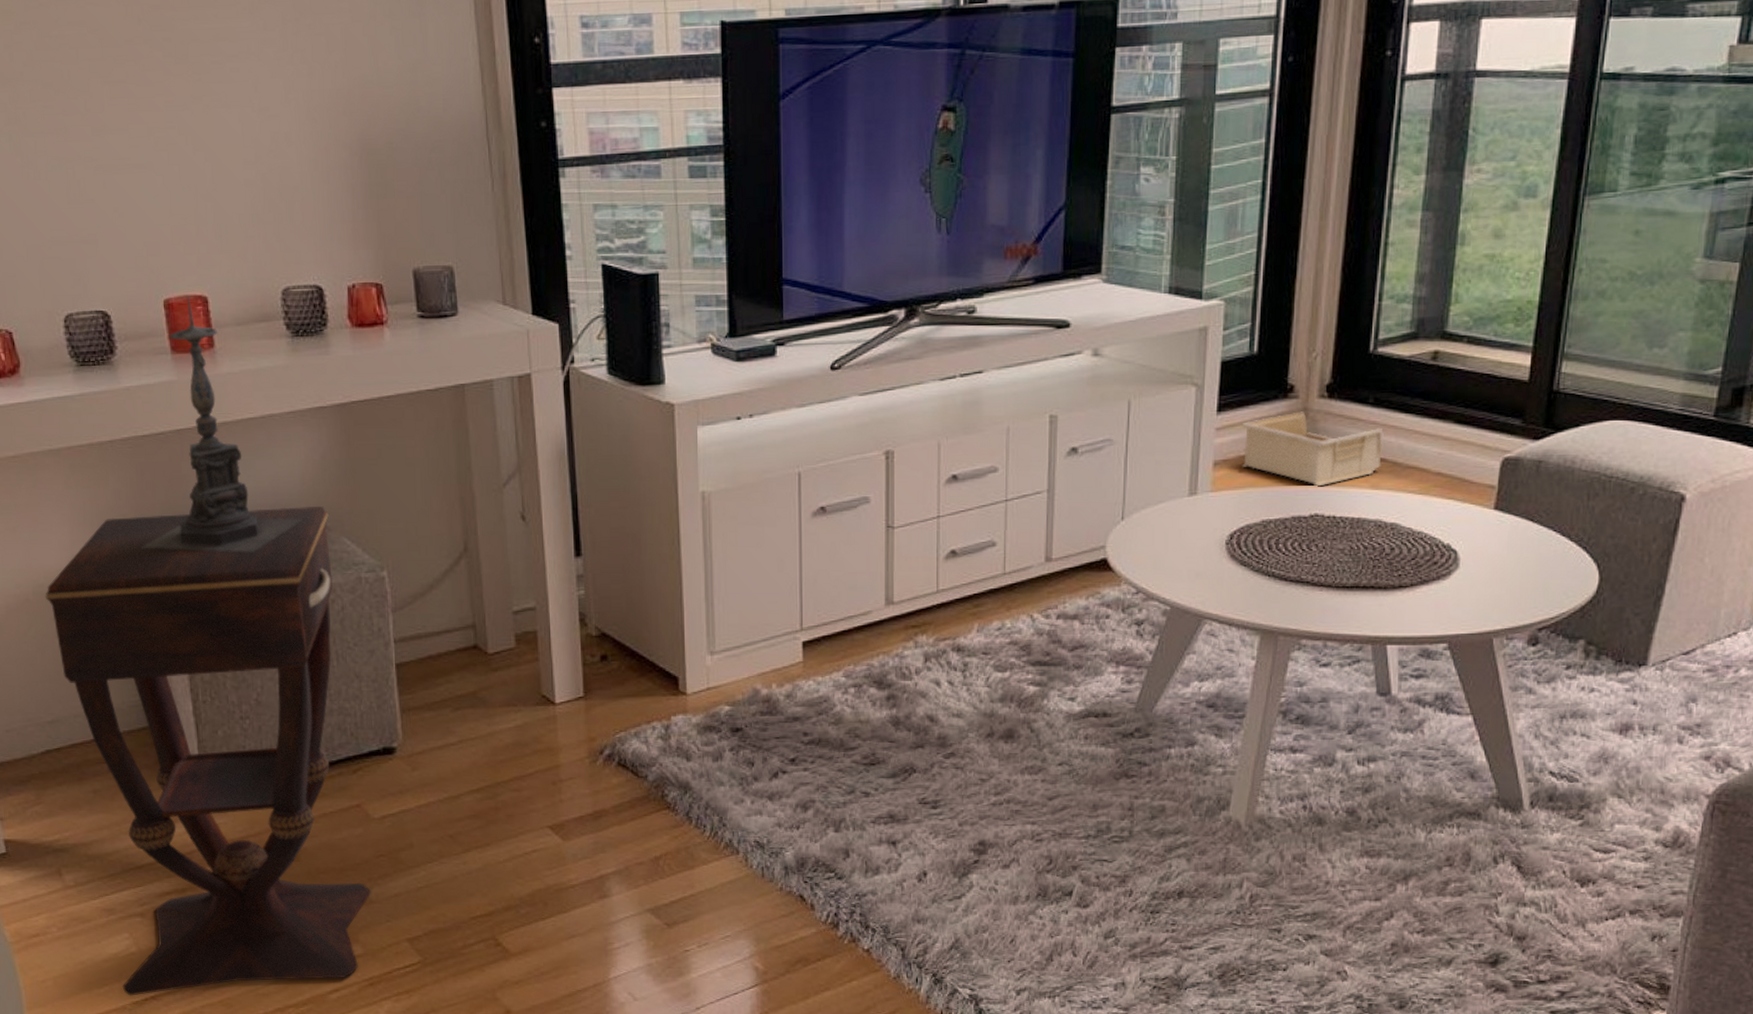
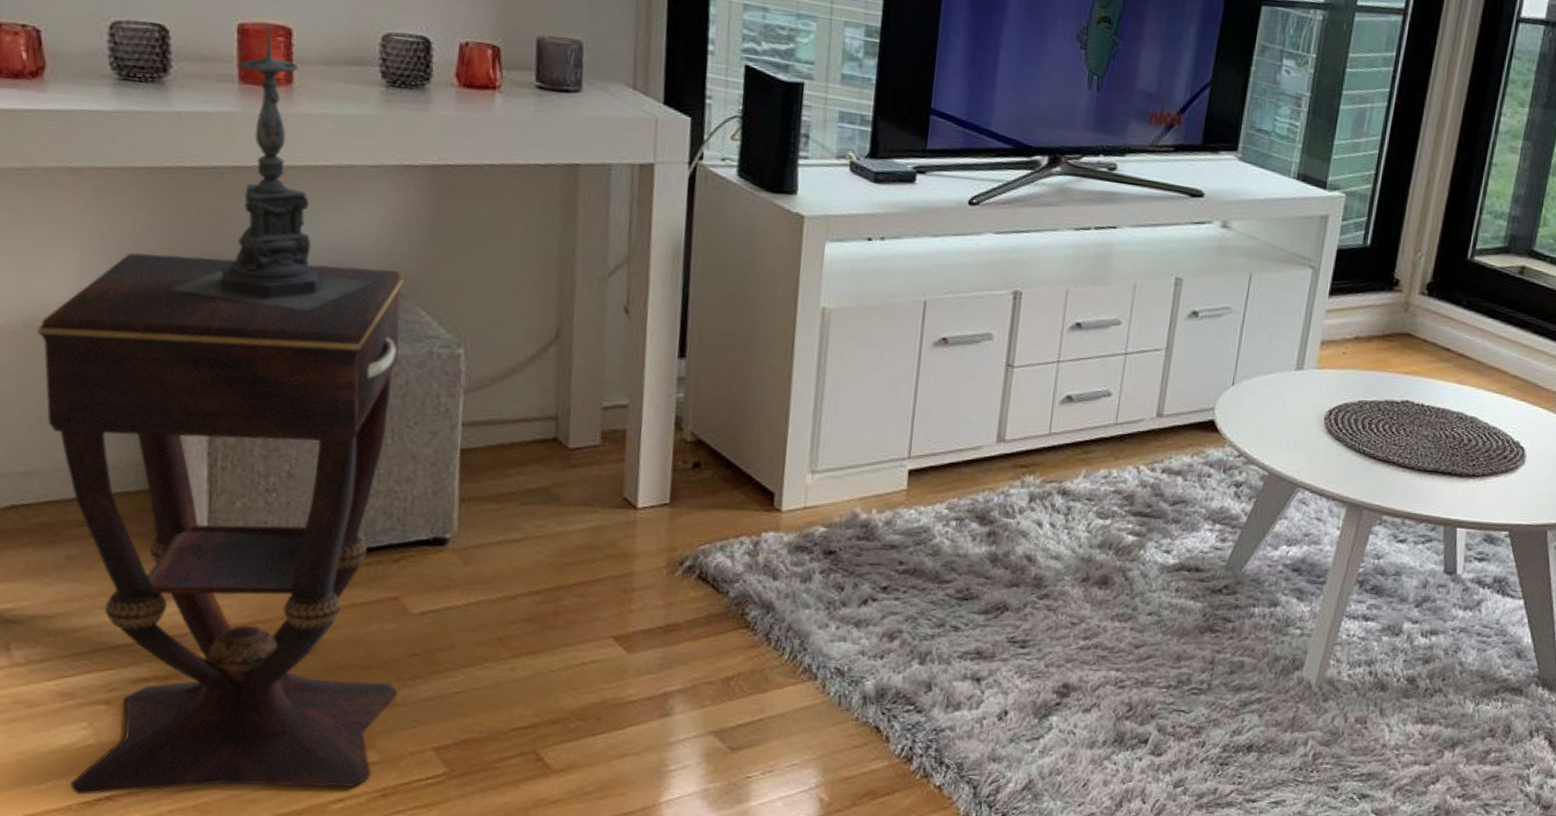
storage bin: present [1241,411,1385,487] -> none [1346,305,1473,376]

